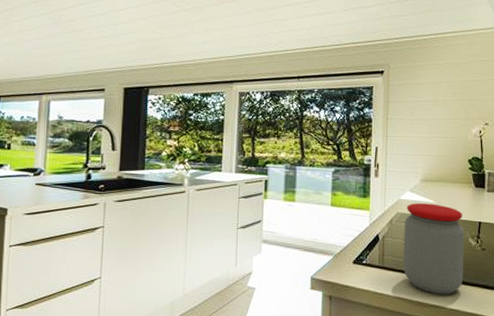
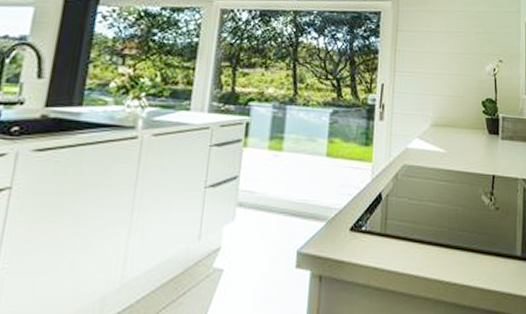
jar: present [403,203,465,295] -> none [408,153,478,268]

